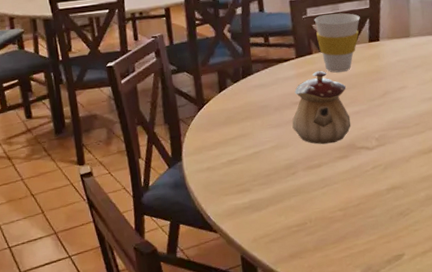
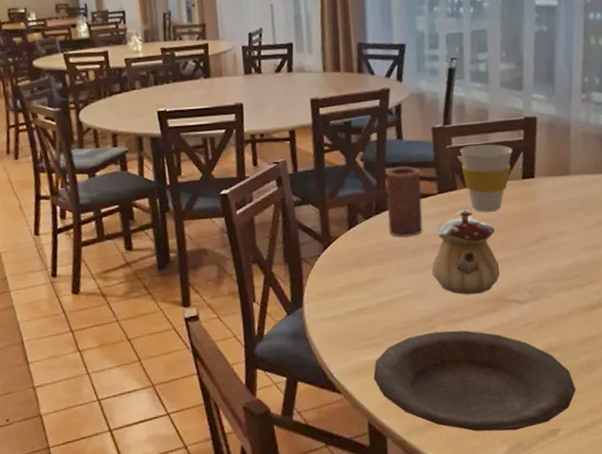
plate: none [244,174,418,260] -> present [373,330,576,432]
candle: none [250,35,284,97] -> present [385,166,423,237]

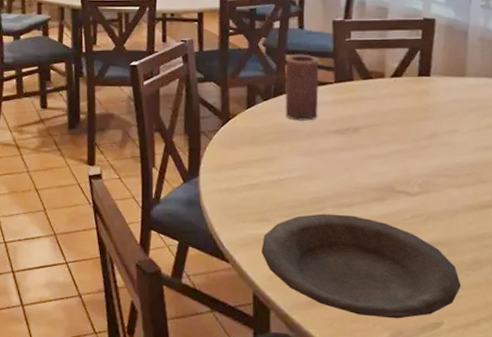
teapot: present [431,209,500,295] -> none [324,99,391,182]
cup: present [459,144,513,212] -> none [358,40,410,105]

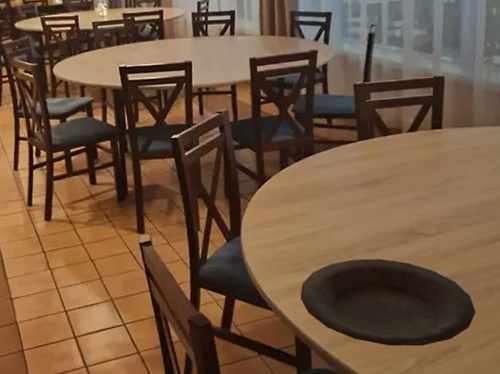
candle: present [285,54,319,121] -> none [313,117,345,178]

